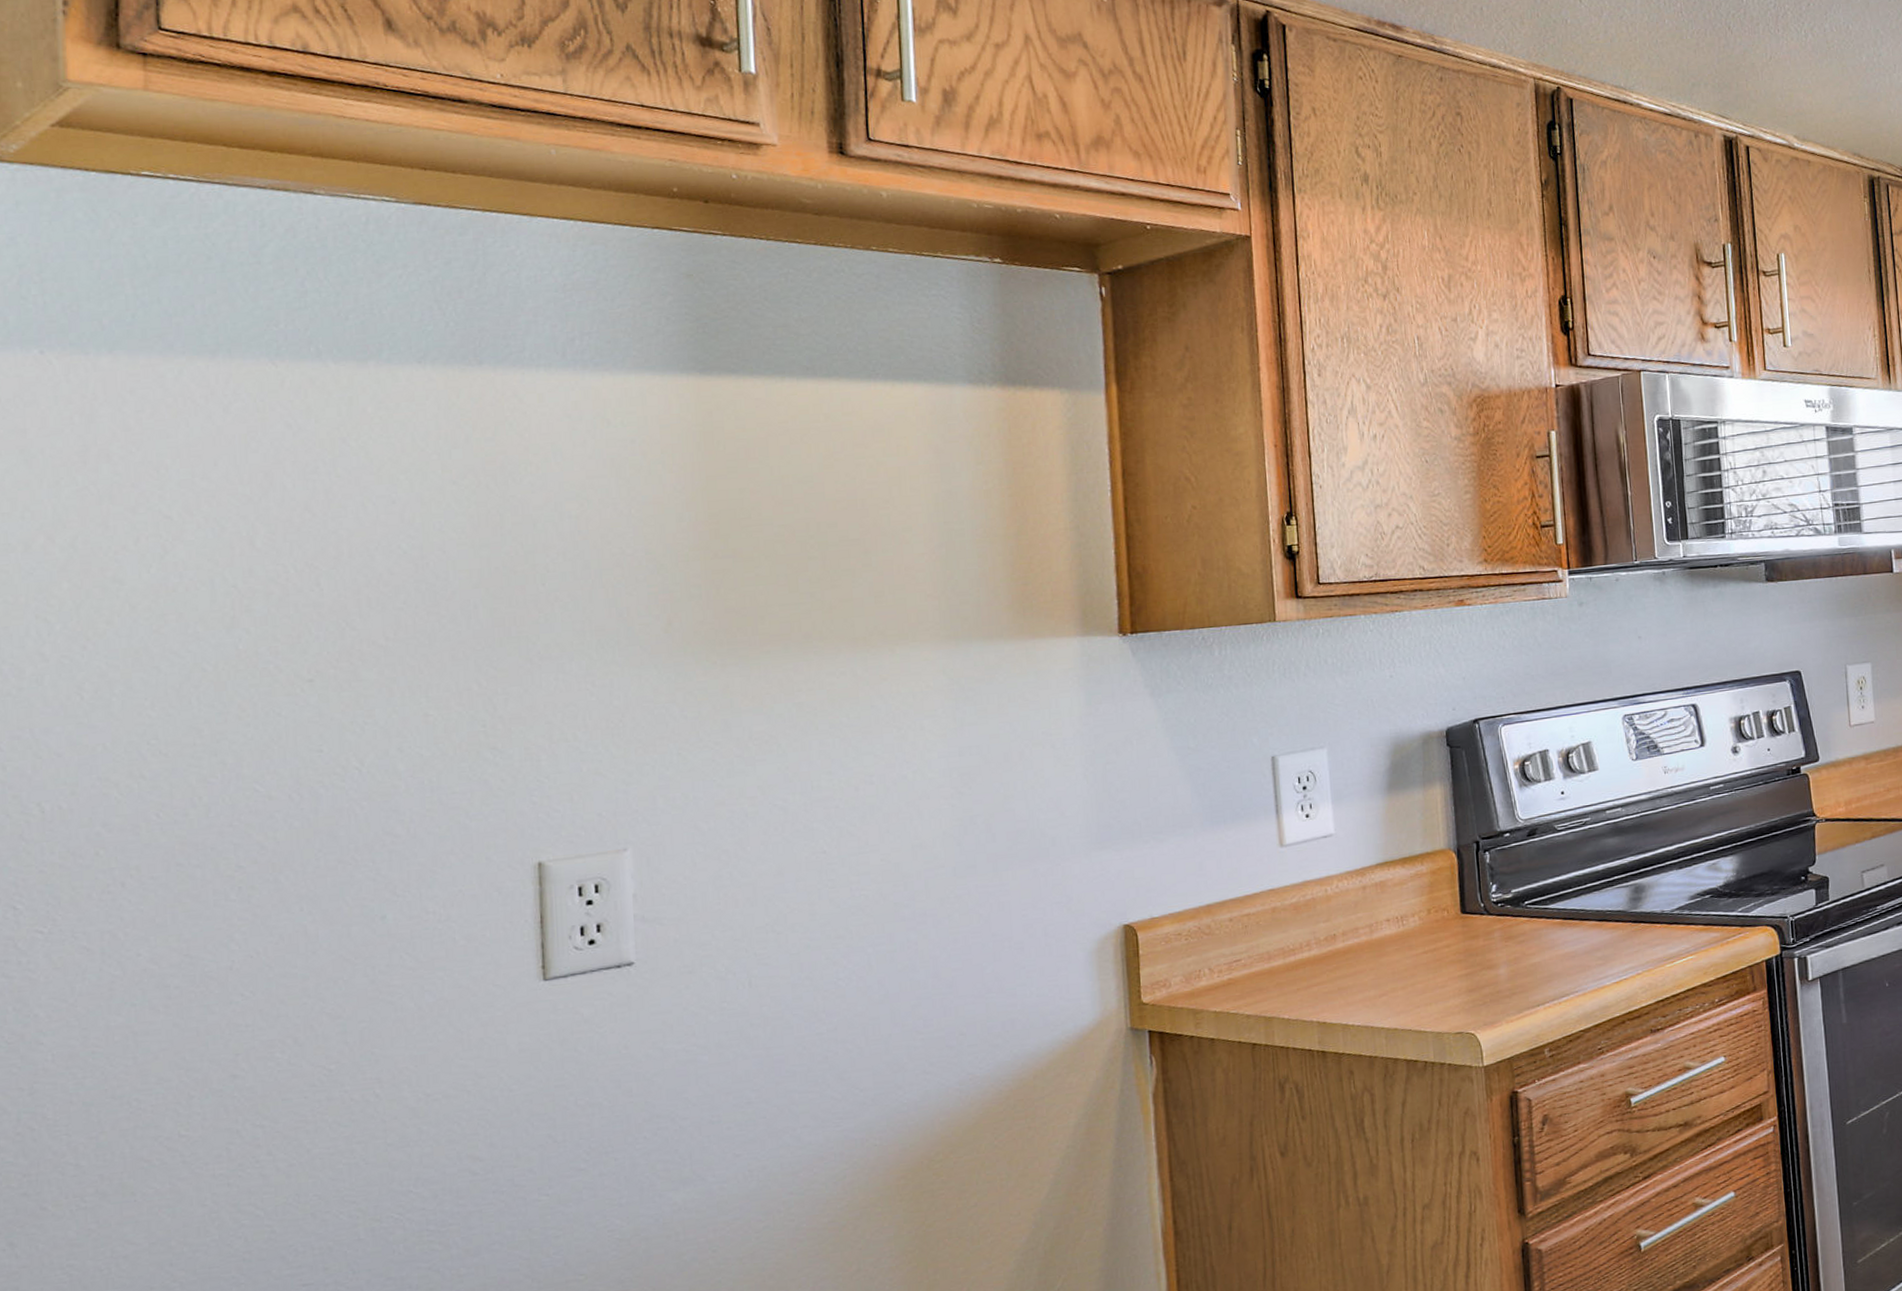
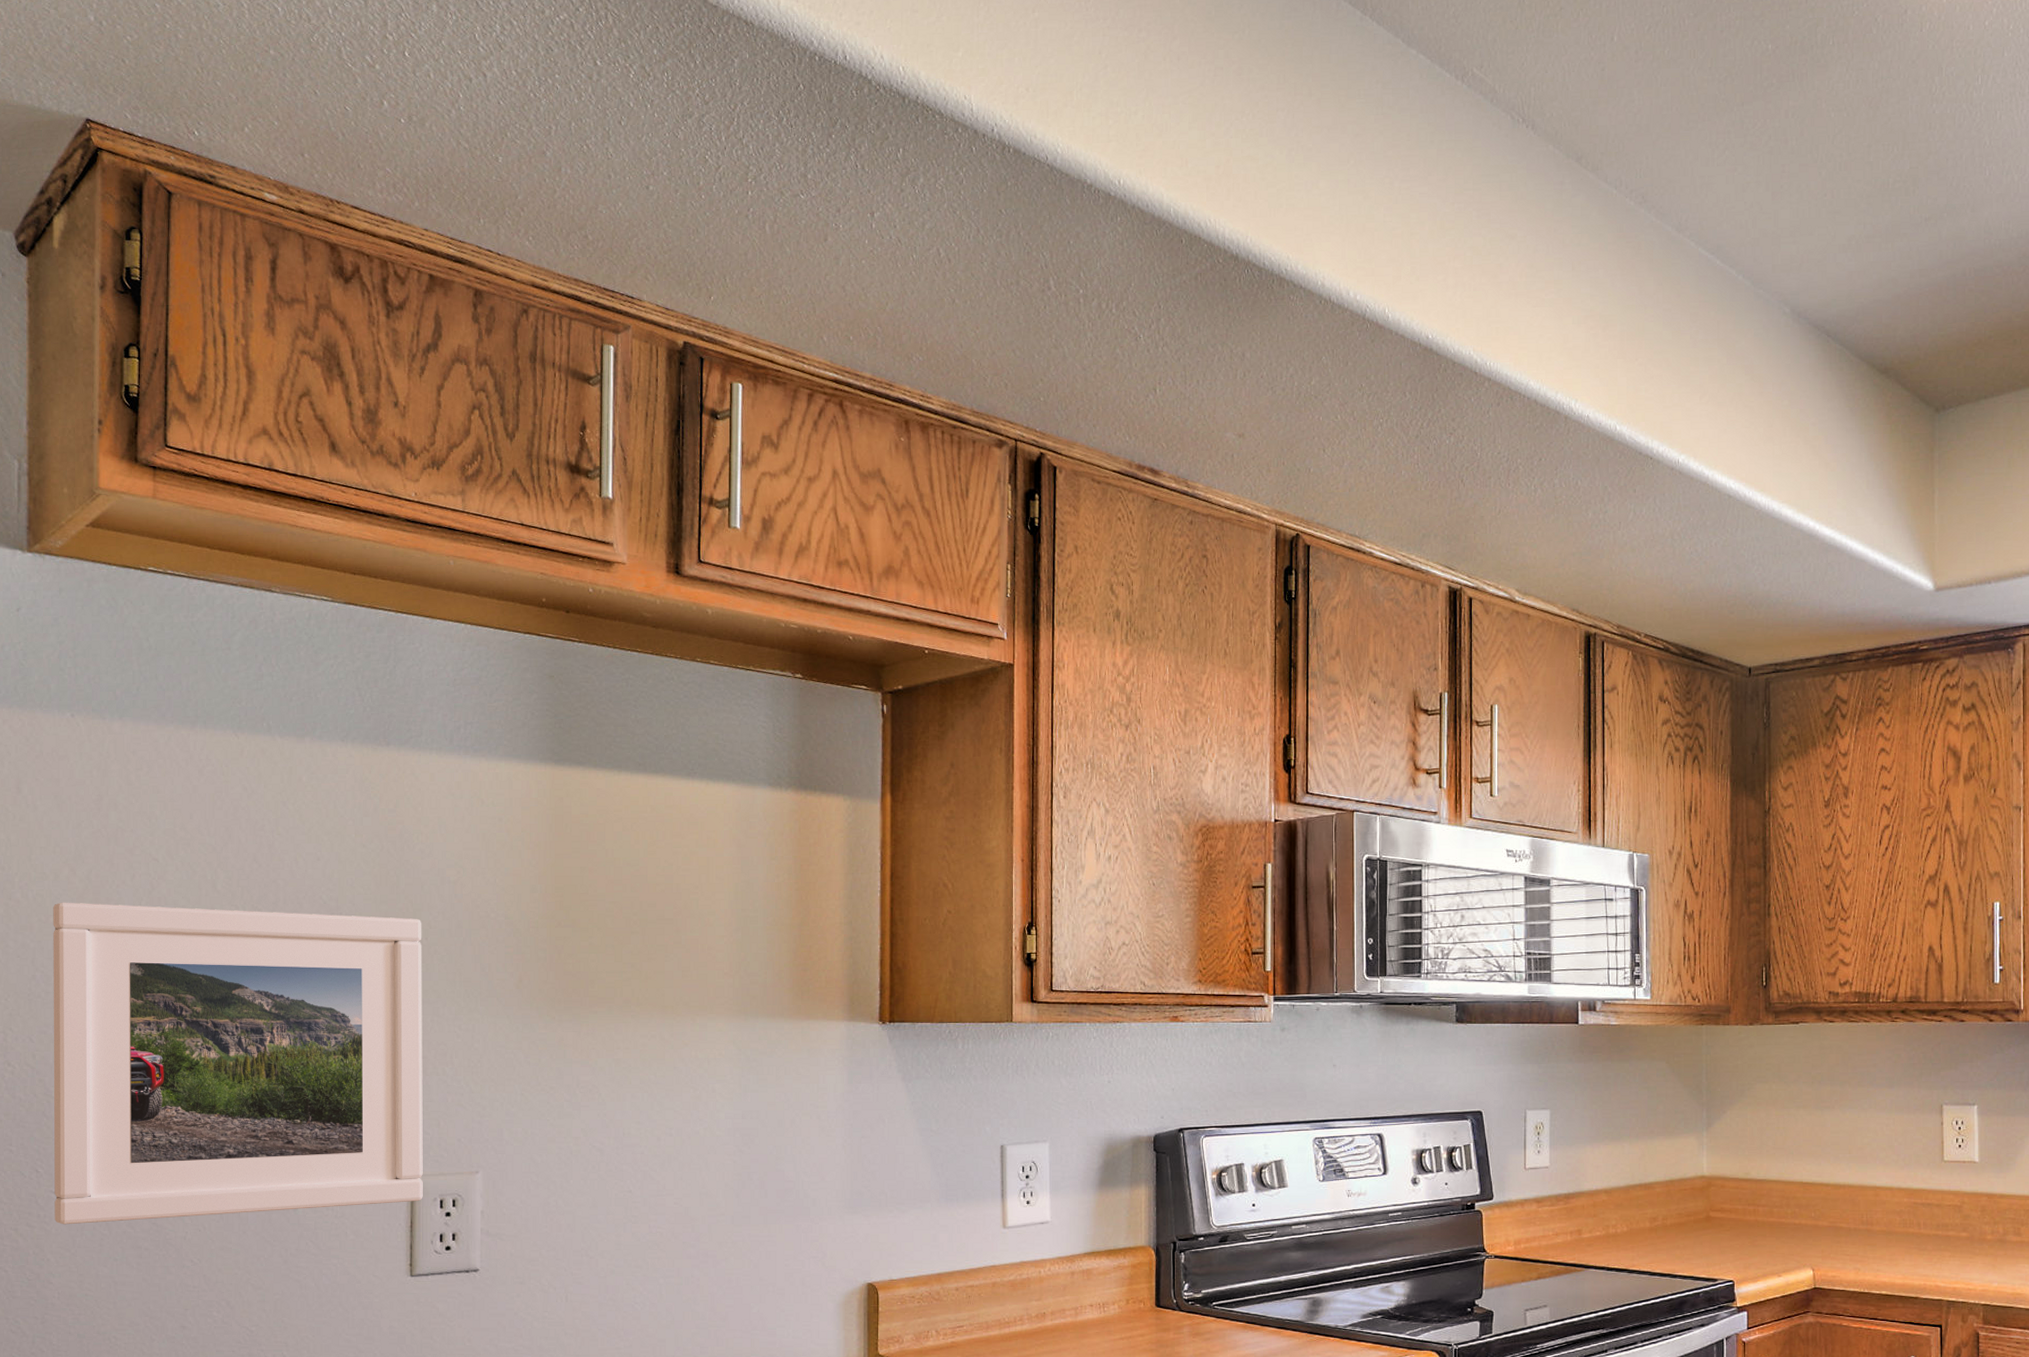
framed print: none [23,562,555,970] -> present [53,902,423,1225]

